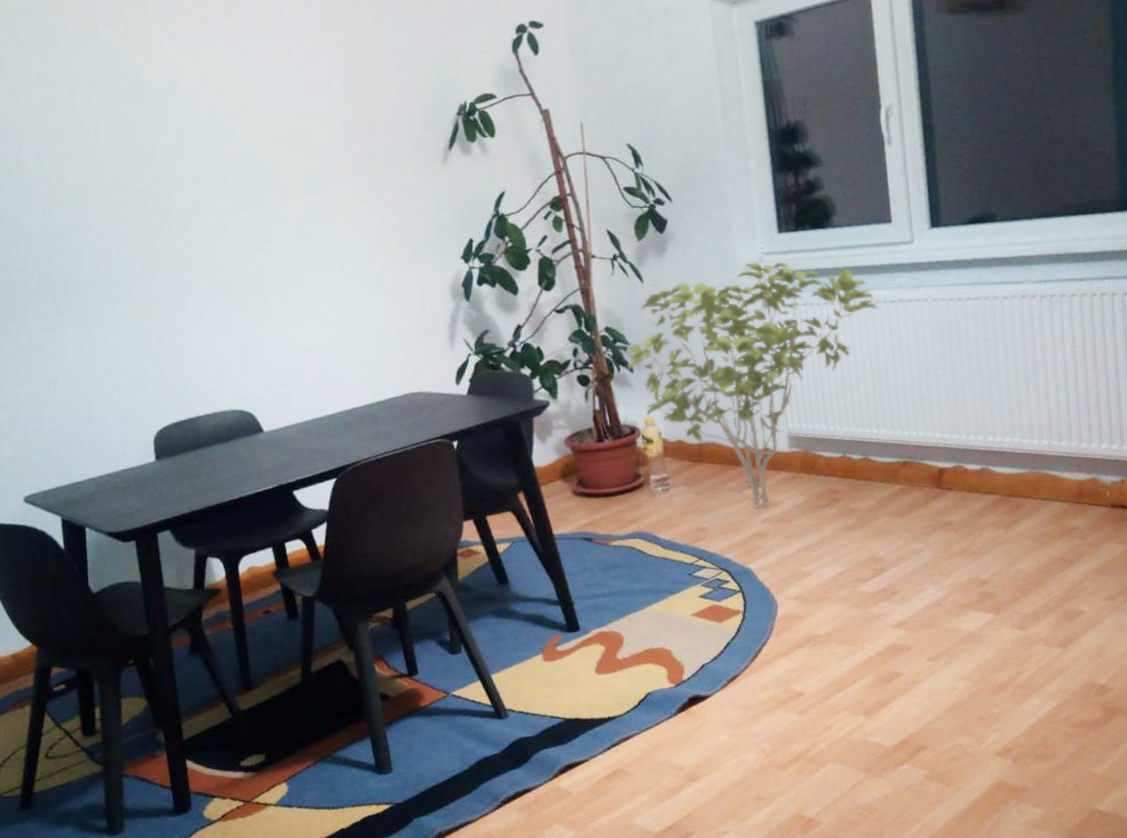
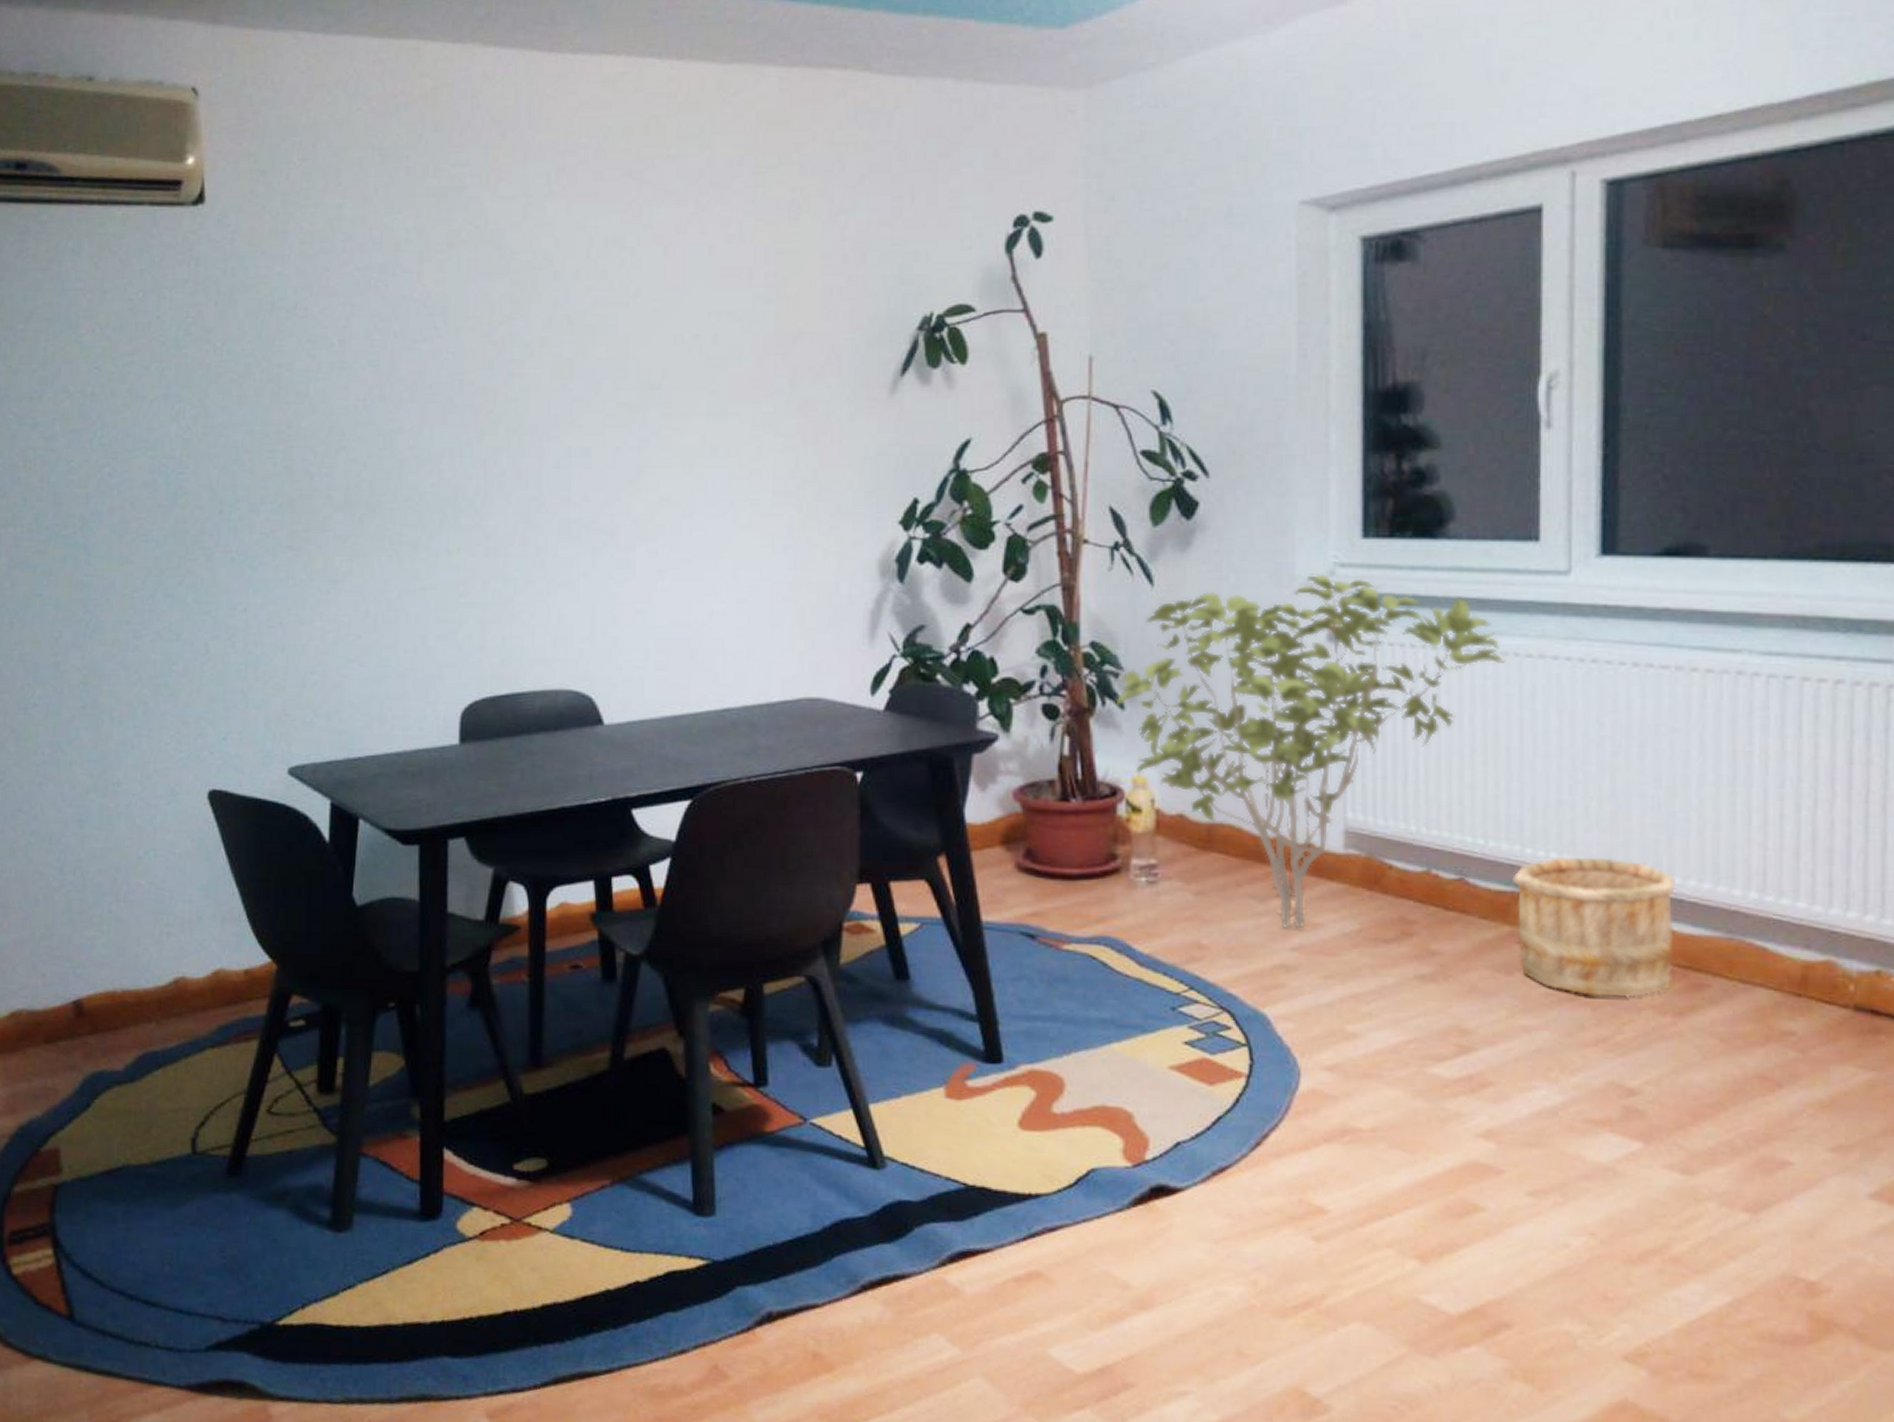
wooden bucket: none [898,430,1002,523] -> present [1512,856,1675,997]

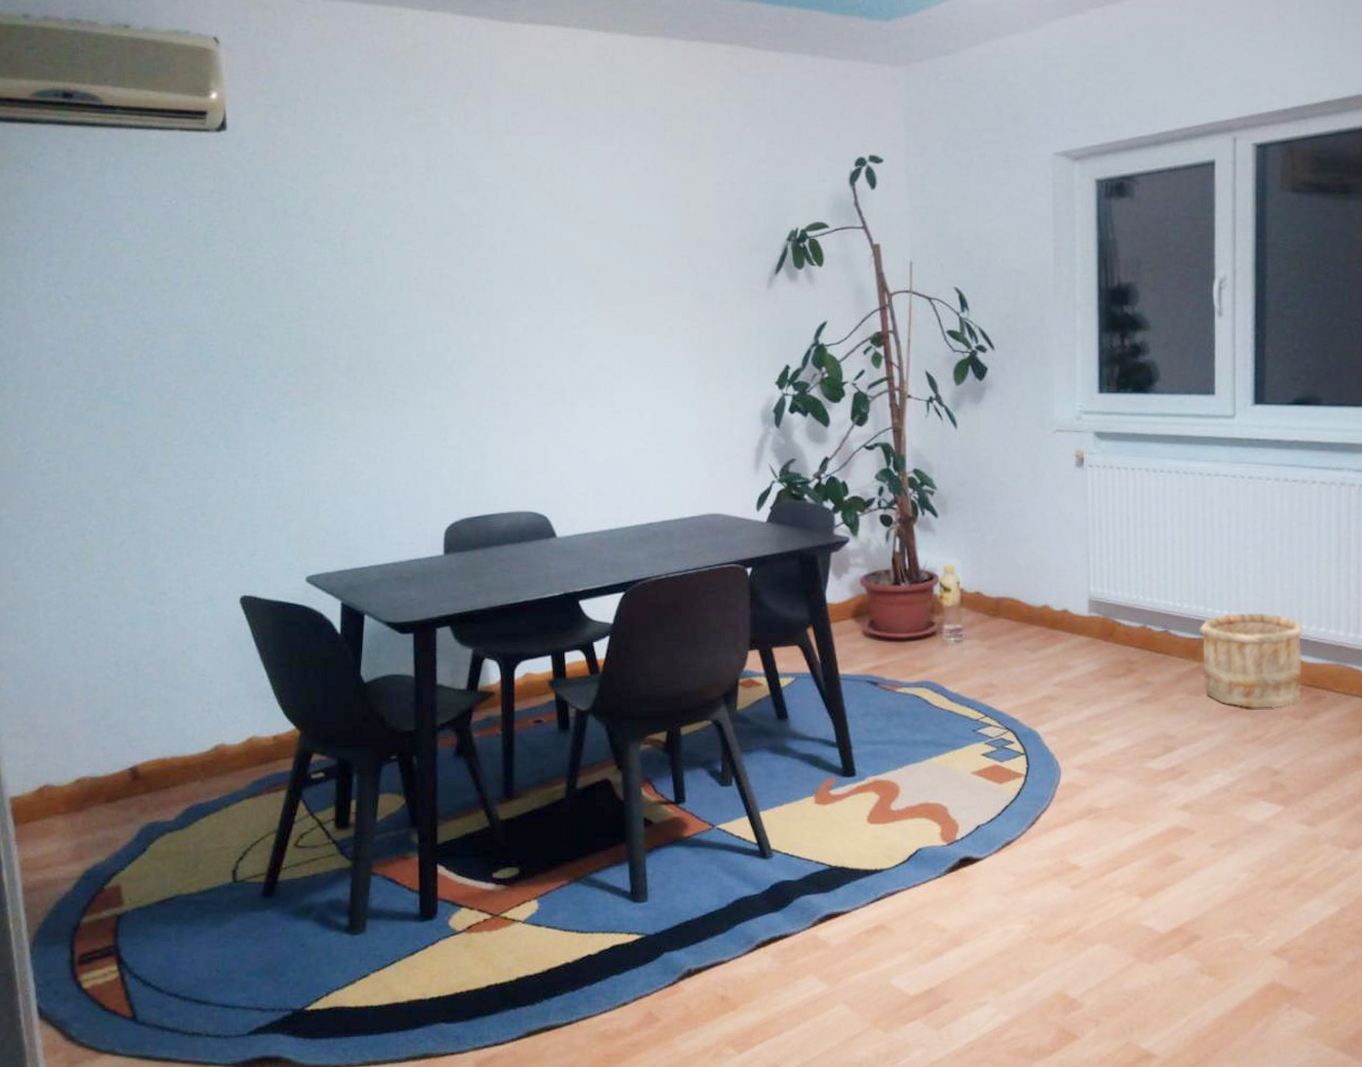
shrub: present [1115,574,1506,930] -> none [931,419,1194,671]

